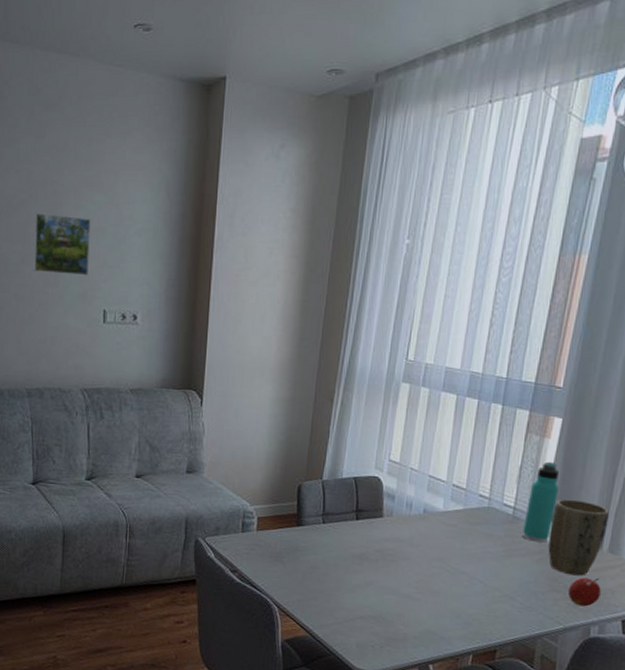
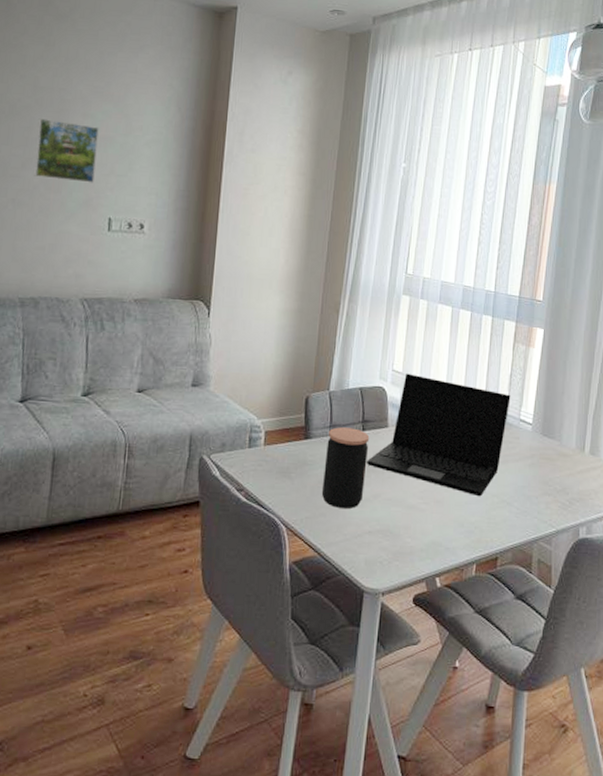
coffee jar: none [313,515,364,595] -> present [321,427,370,510]
laptop: none [359,464,520,590] -> present [366,373,511,497]
thermos bottle: present [521,461,559,543] -> none [514,369,544,447]
plant pot: present [548,499,609,576] -> none [538,404,588,479]
fruit: present [568,578,601,607] -> none [558,479,586,508]

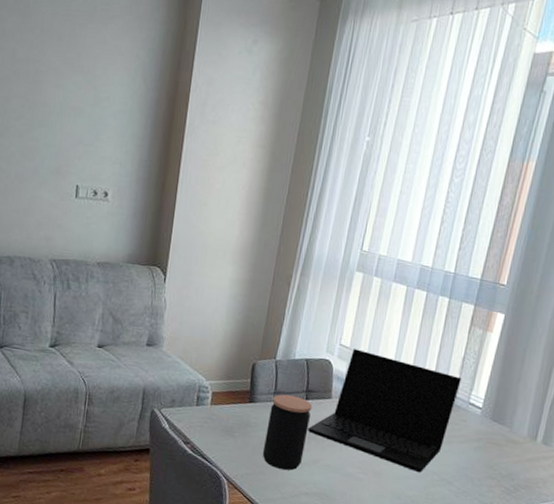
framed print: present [34,118,99,183] -> none [11,89,69,152]

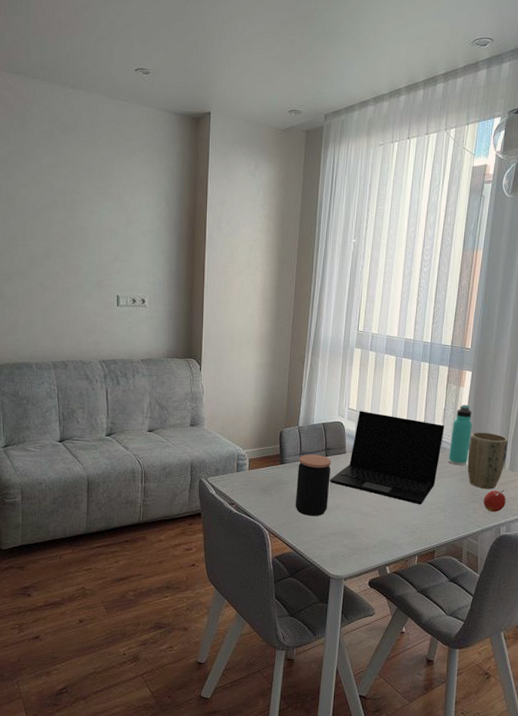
thermos bottle: none [461,354,499,431] -> present [448,404,472,466]
plant pot: none [485,390,545,465] -> present [467,432,508,489]
fruit: none [503,466,534,495] -> present [484,490,506,512]

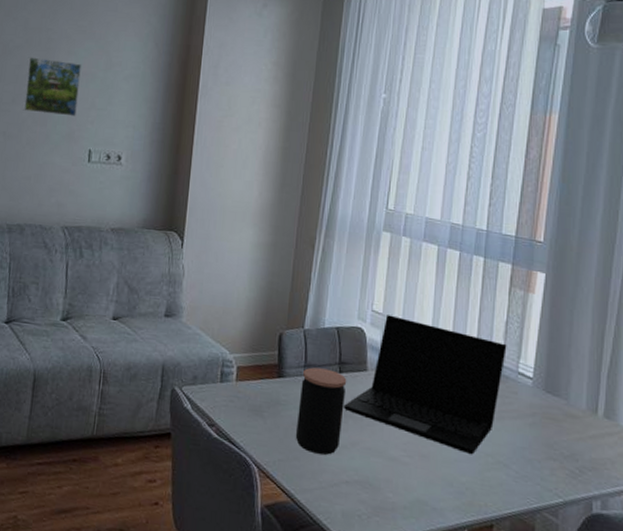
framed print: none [55,216,104,268] -> present [23,57,82,117]
thermos bottle: present [448,404,472,466] -> none [511,317,547,405]
plant pot: present [467,432,508,489] -> none [540,357,601,443]
fruit: present [484,490,506,512] -> none [566,445,600,478]

